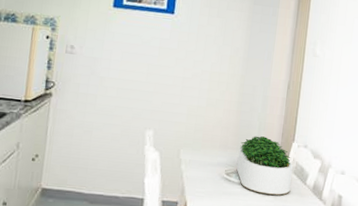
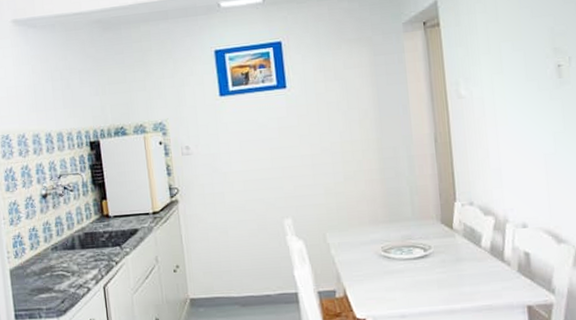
potted plant: present [236,136,293,196] -> none [391,201,464,266]

